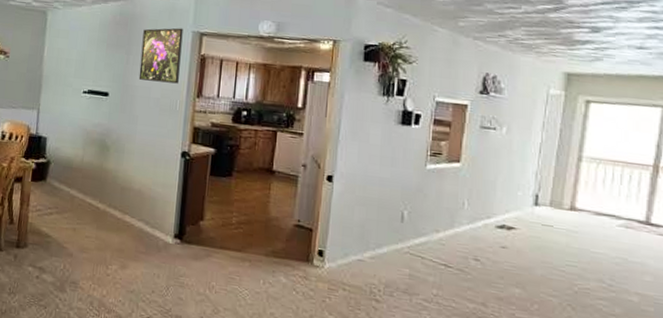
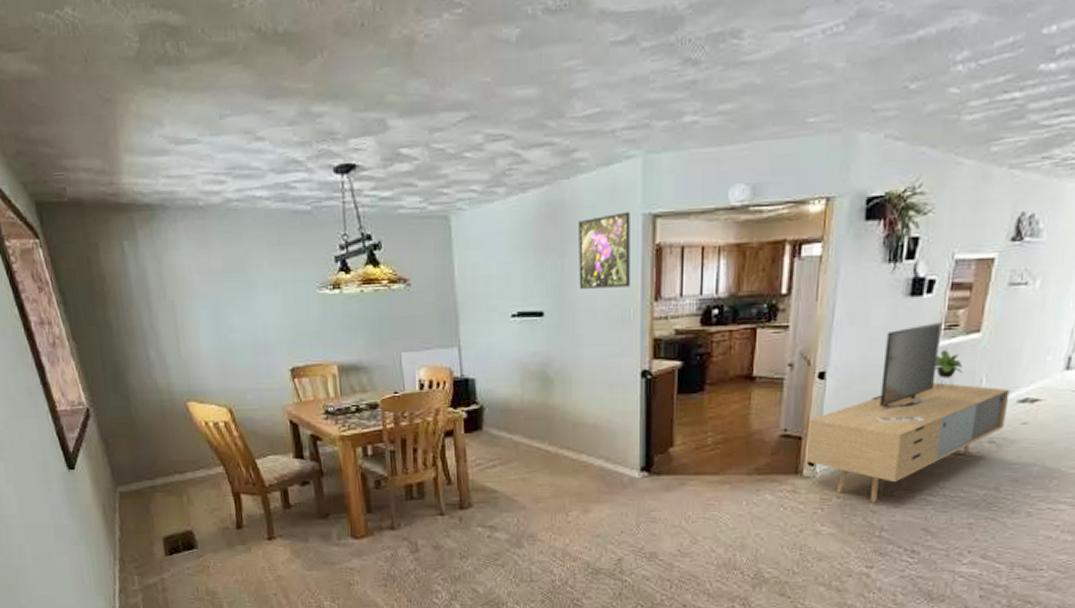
media console: none [316,148,489,300] -> present [805,322,1010,503]

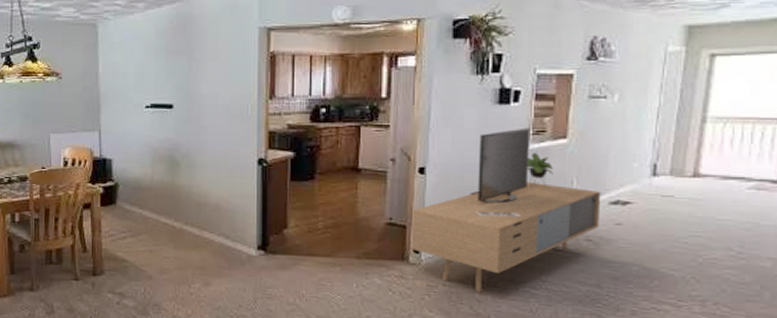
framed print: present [578,211,630,289] -> none [204,25,248,87]

